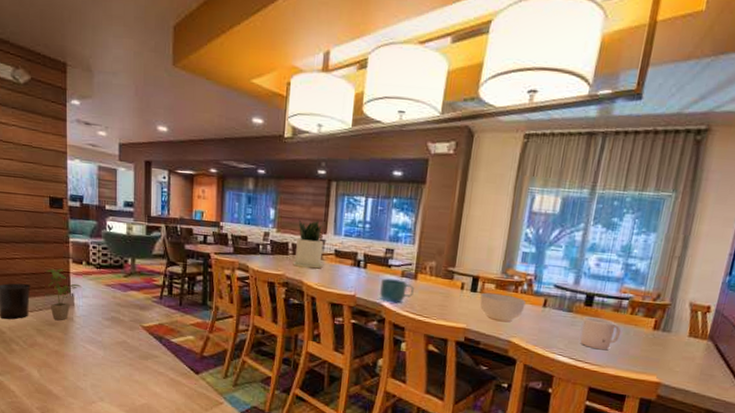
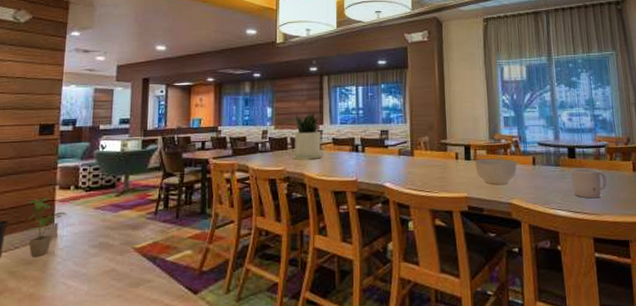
cup: present [379,278,414,302] -> none [379,158,413,181]

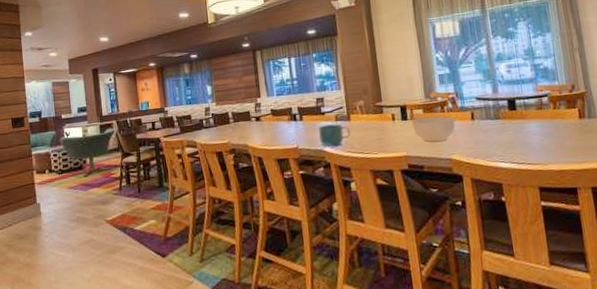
house plant: present [27,197,67,256] -> none [13,181,46,232]
planter: present [292,112,324,160] -> none [233,86,264,133]
cup: none [379,158,413,181] -> present [318,124,351,147]
mug: present [571,168,607,199] -> none [512,118,552,149]

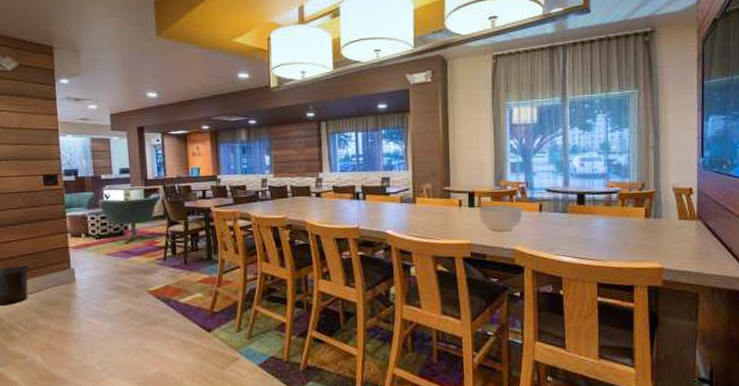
cup: present [318,124,351,147] -> none [381,206,415,229]

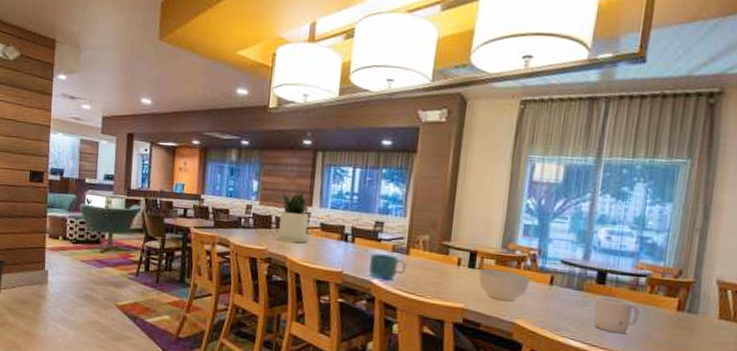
planter: none [293,160,324,208] -> present [276,191,309,244]
cup: none [381,206,415,229] -> present [368,253,406,280]
mug: none [579,214,617,245] -> present [593,296,640,334]

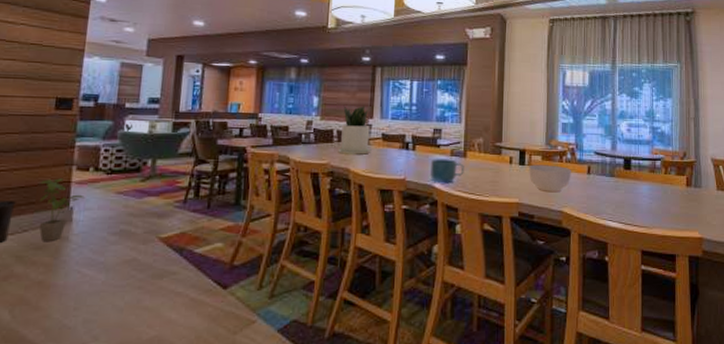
house plant: none [21,244,56,298] -> present [39,178,85,241]
mug: present [593,296,640,334] -> none [625,180,660,211]

